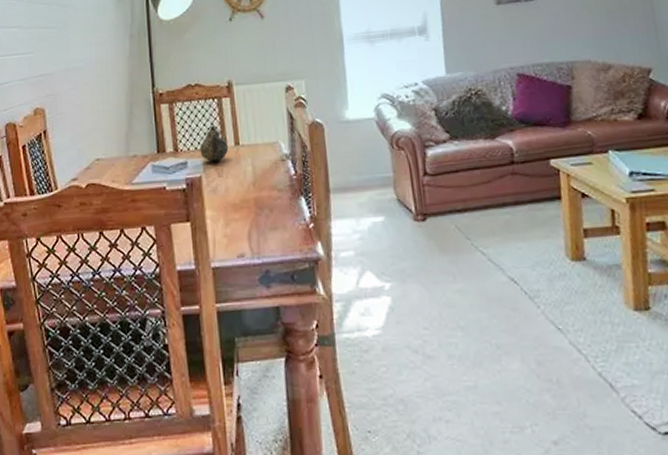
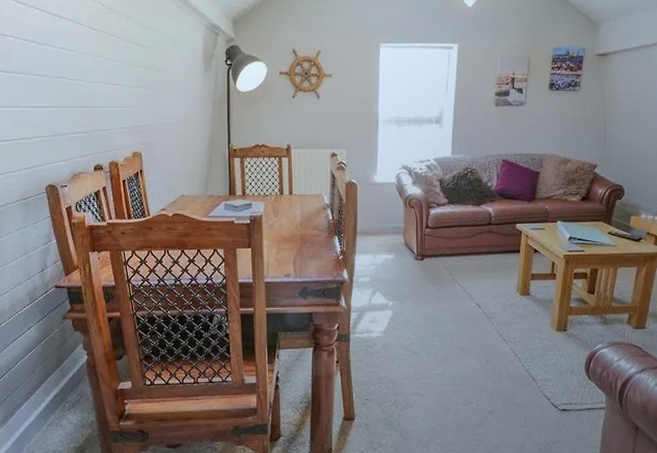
teapot: present [200,125,229,163] -> none [262,177,284,206]

